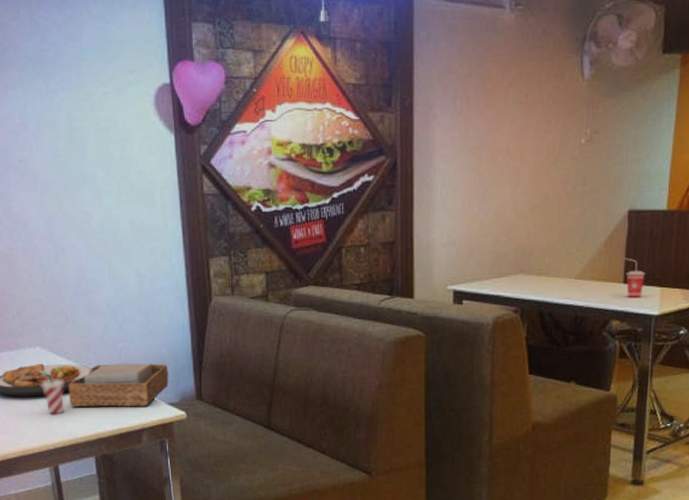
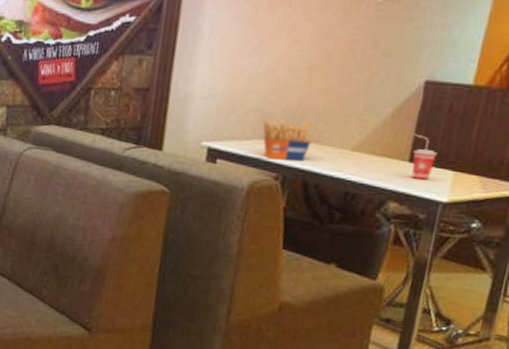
french fries: none [498,257,543,295] -> present [262,119,314,162]

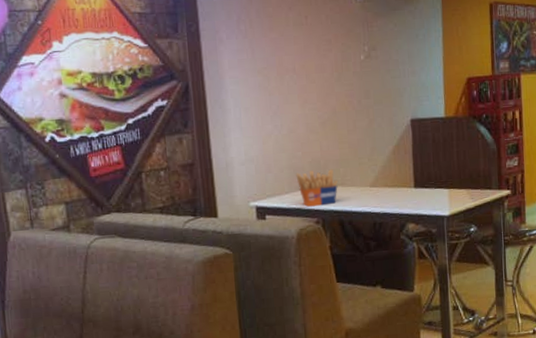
beverage cup: present [411,133,437,180] -> none [412,163,433,201]

